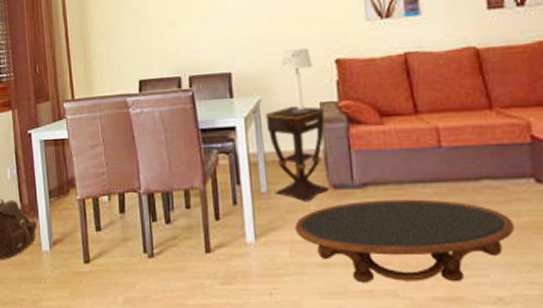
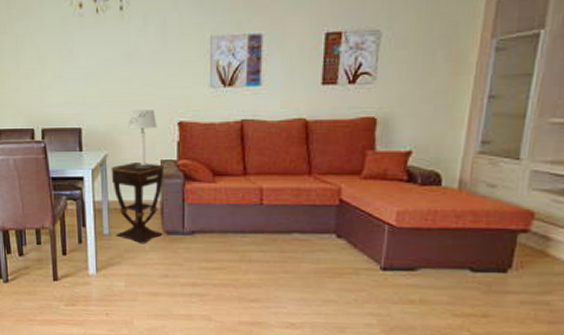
coffee table: present [295,199,516,283] -> none [131,245,314,311]

